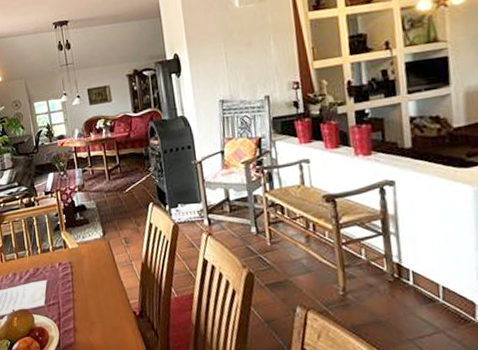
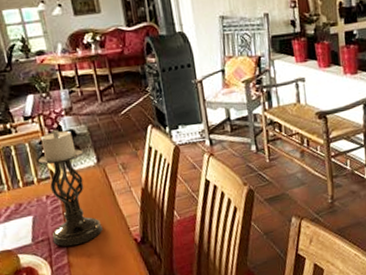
candle holder: none [54,203,105,312] -> present [38,129,103,247]

